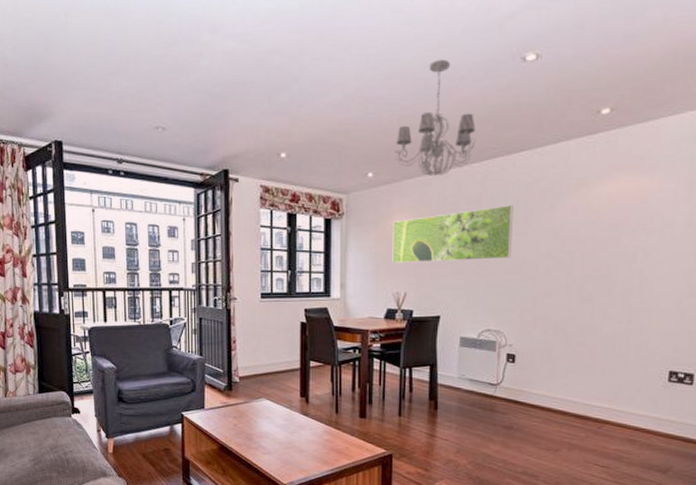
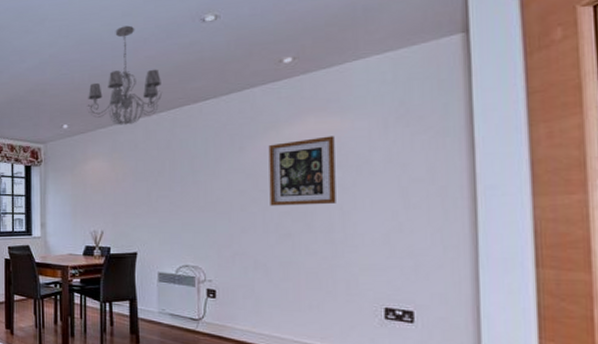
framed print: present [392,205,514,264] -> none [88,148,204,205]
wall art: none [574,196,642,269] -> present [268,135,336,206]

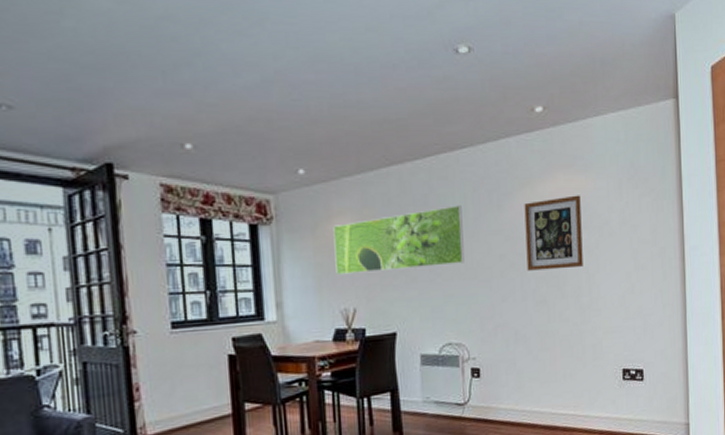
chandelier: present [87,25,162,125] -> none [328,44,416,173]
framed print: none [88,148,204,205] -> present [333,205,465,276]

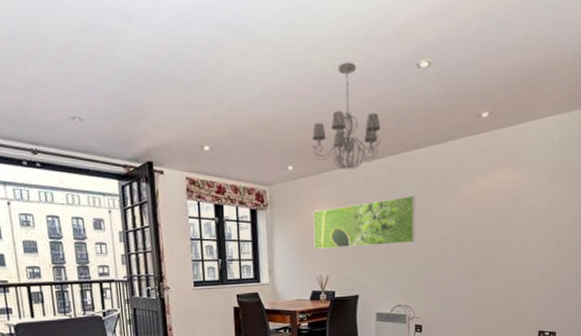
chandelier: none [328,44,416,173] -> present [311,62,381,169]
wall art: present [524,195,583,271] -> none [465,188,515,250]

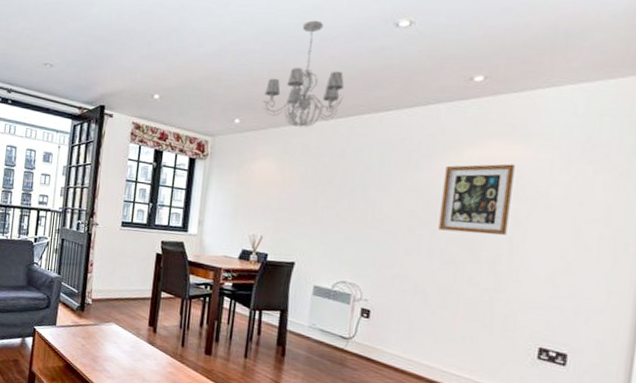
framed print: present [313,196,415,250] -> none [251,160,378,213]
wall art: none [465,188,515,250] -> present [438,163,515,235]

